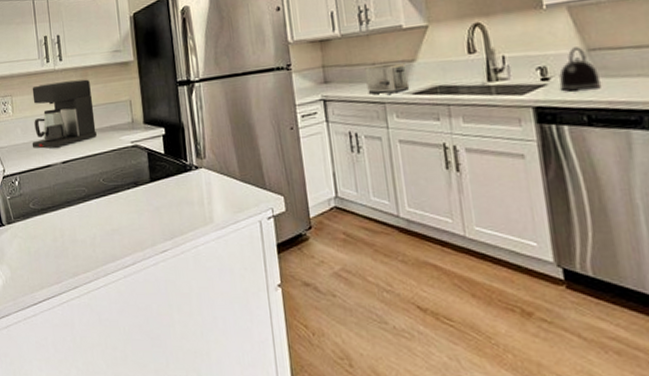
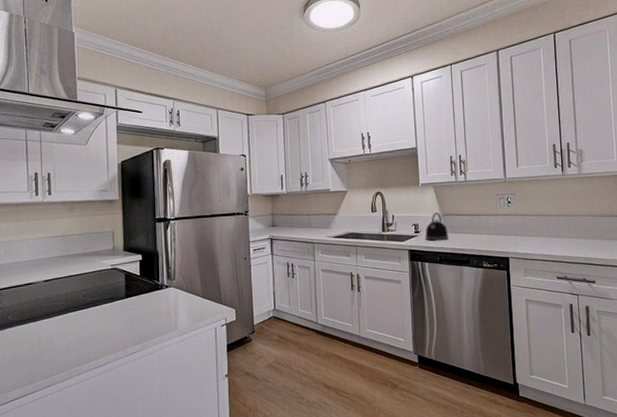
coffee maker: present [32,79,97,149] -> none [15,212,79,270]
toaster: present [365,63,410,95] -> none [302,215,332,238]

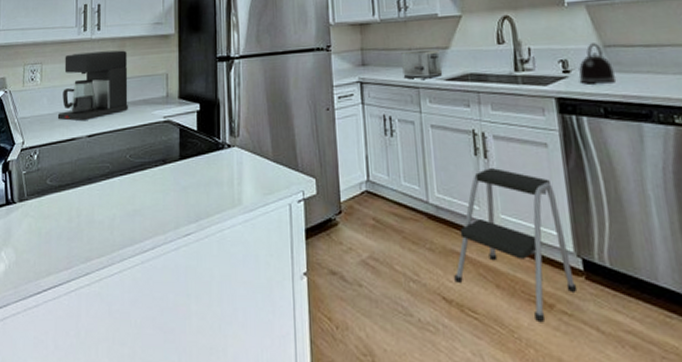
coffee maker: none [15,212,79,270] -> present [57,50,128,122]
toaster: none [302,215,332,238] -> present [401,49,443,81]
step stool: none [333,298,413,397] -> present [454,168,578,323]

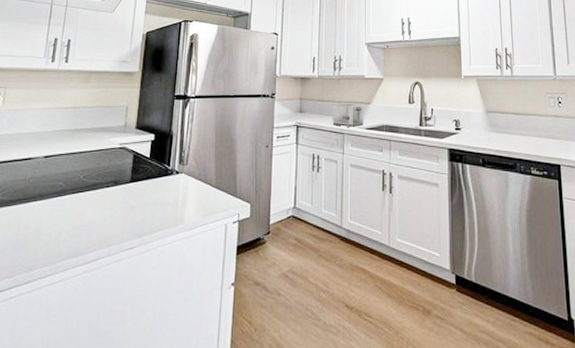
coffee maker: present [57,50,128,122] -> none [16,81,91,143]
step stool: present [454,168,578,323] -> none [356,202,450,325]
kettle: present [578,43,617,85] -> none [466,109,494,141]

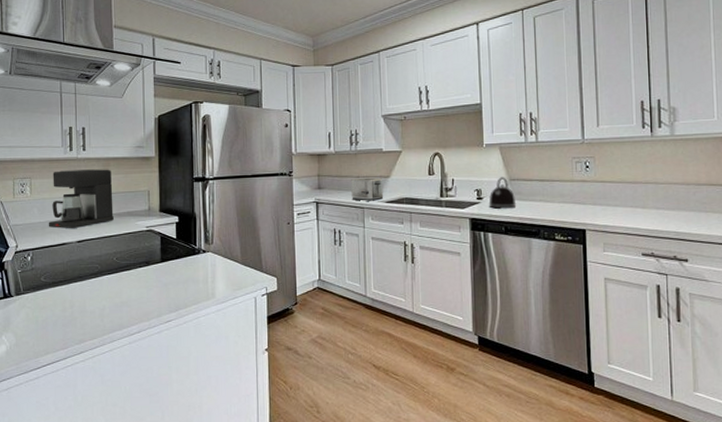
coffee maker: none [16,81,91,143] -> present [48,169,114,229]
kettle: none [466,109,494,141] -> present [488,177,517,210]

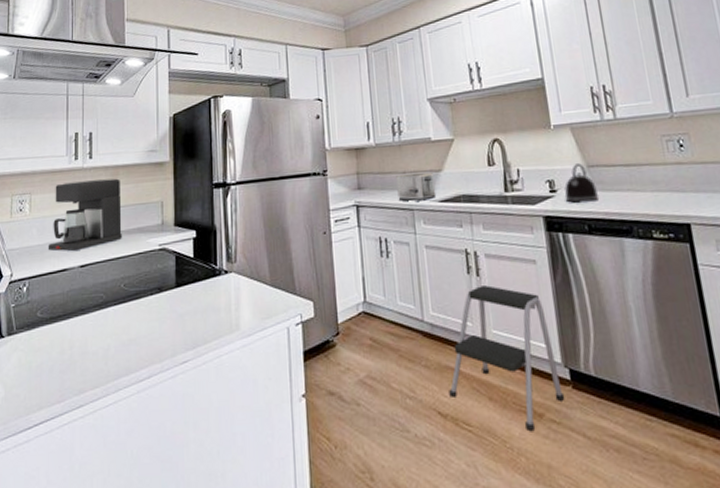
step stool: none [383,271,473,381] -> present [449,285,565,432]

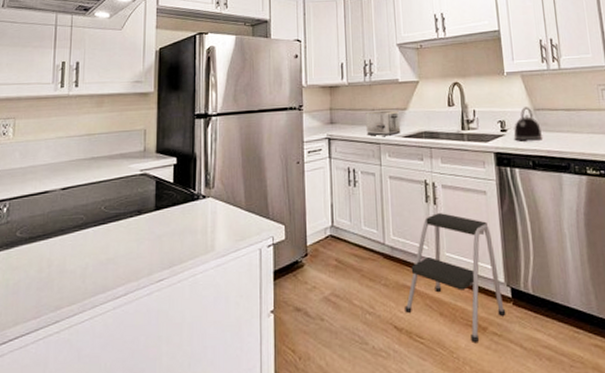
coffee maker: present [48,178,122,252] -> none [30,106,106,175]

